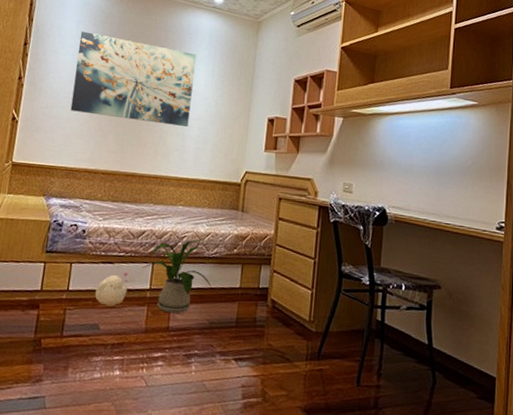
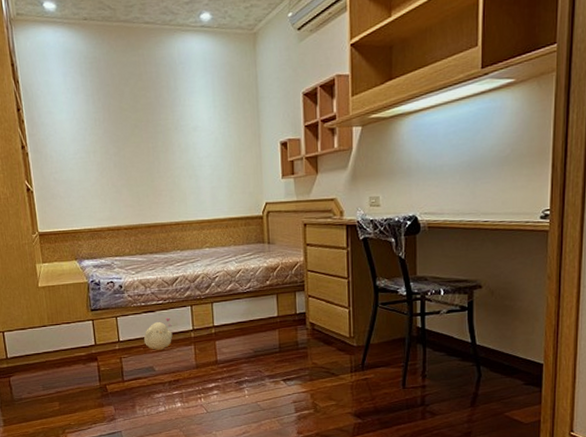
wall art: present [70,31,196,127] -> none [69,83,199,172]
house plant: present [143,239,212,314] -> none [182,277,250,348]

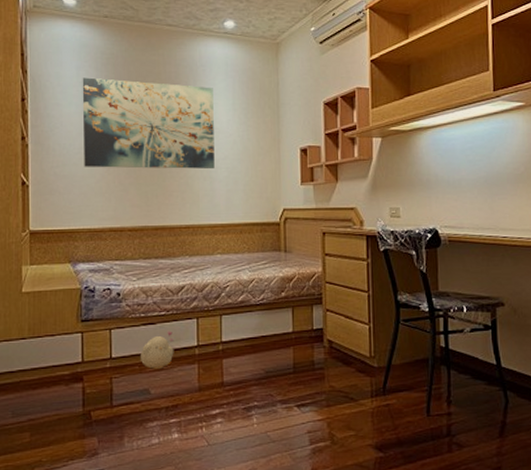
wall art: none [69,83,199,172] -> present [82,77,215,169]

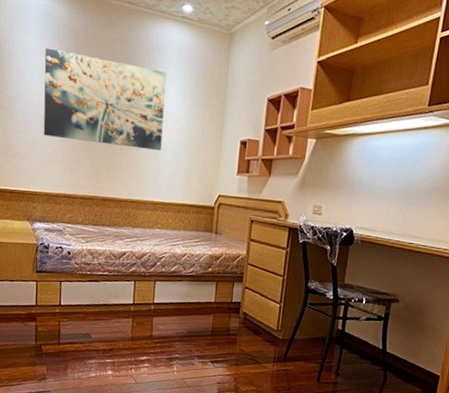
plush toy: present [141,331,175,369] -> none [85,288,115,319]

